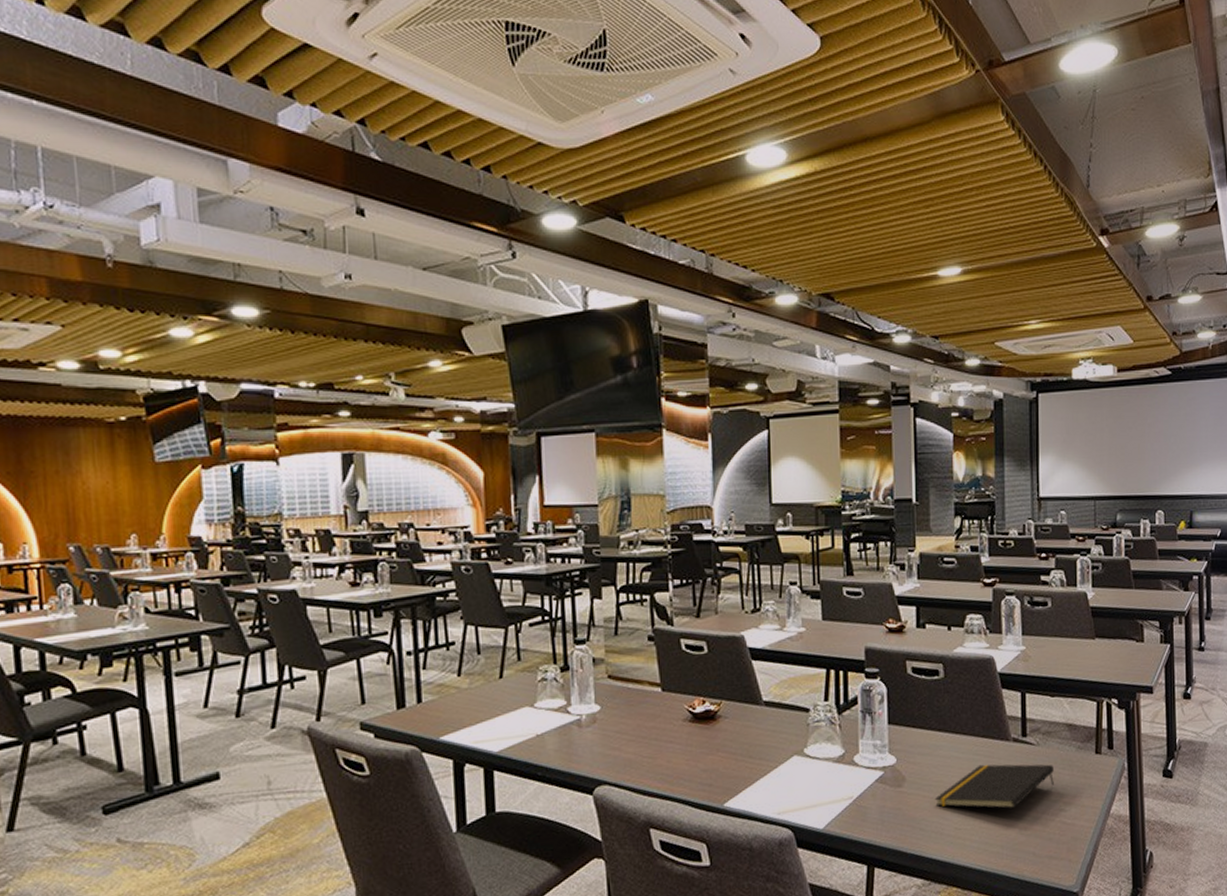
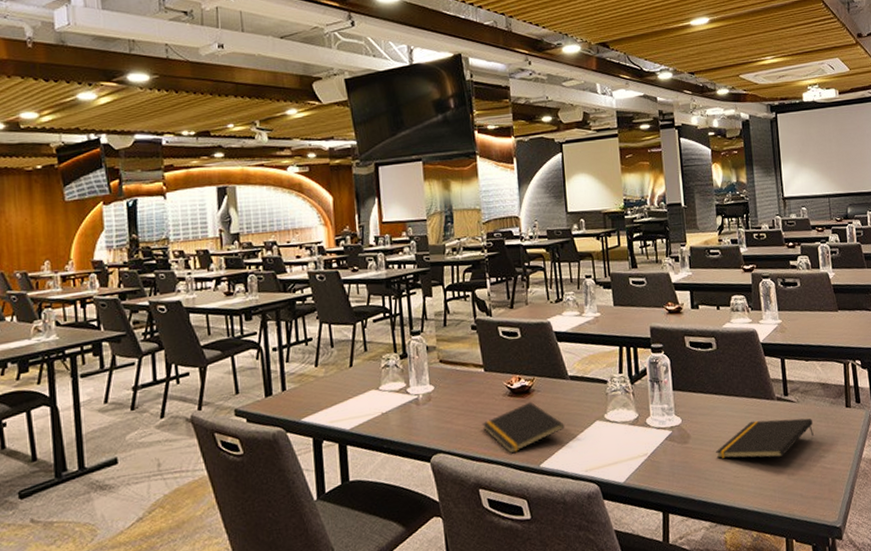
notepad: none [656,729,755,790] -> present [482,401,565,454]

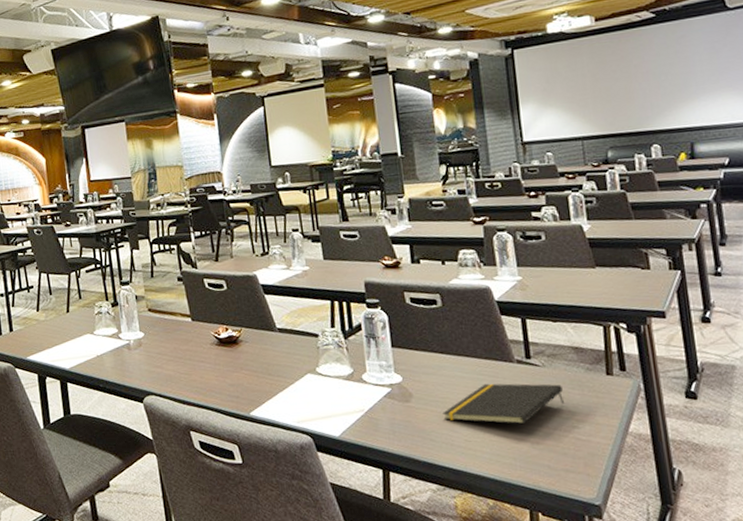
notepad: present [482,401,565,454] -> none [191,351,274,400]

